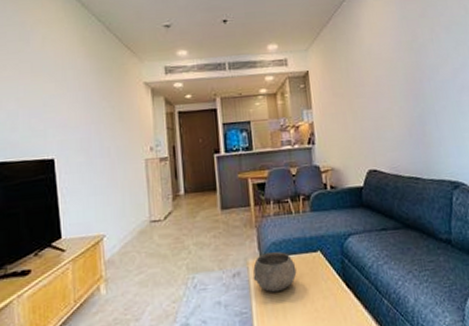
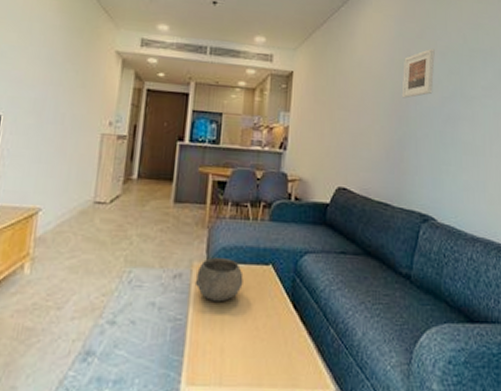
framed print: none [410,24,444,77] -> present [401,48,435,99]

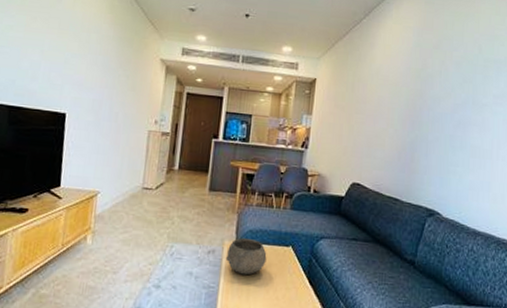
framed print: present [401,48,435,99] -> none [415,58,450,105]

